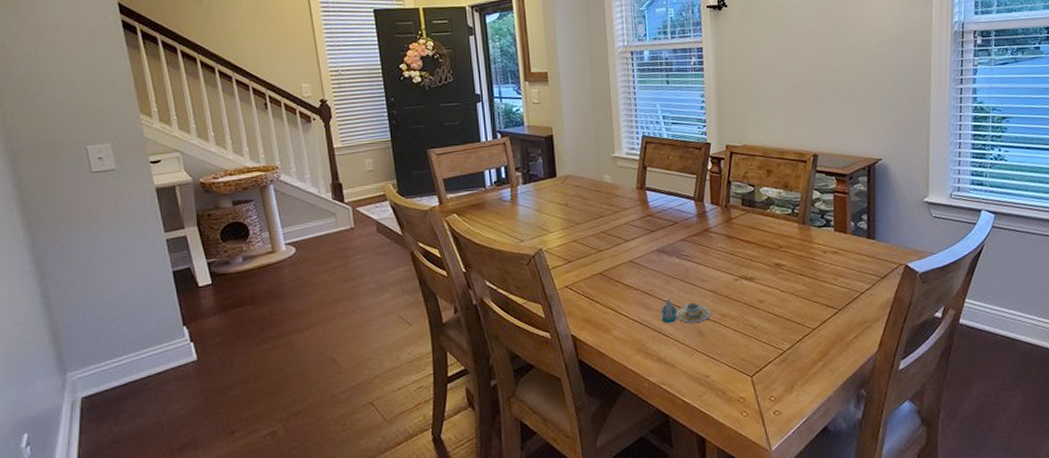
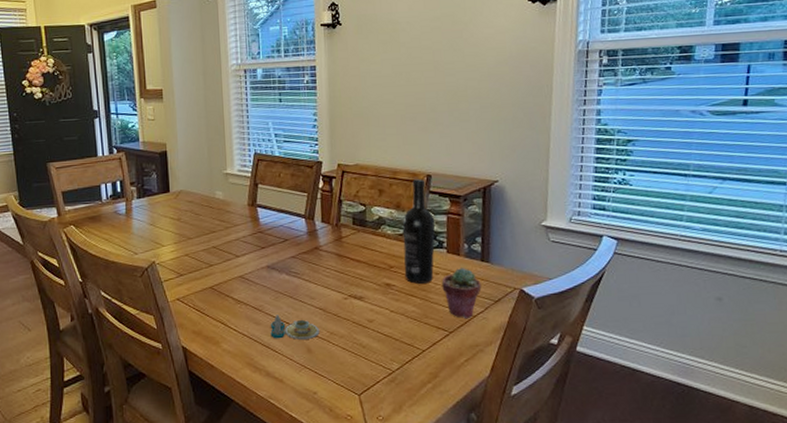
wine bottle: none [791,158,823,263] -> present [403,179,436,284]
potted succulent: none [829,245,868,295] -> present [441,268,482,318]

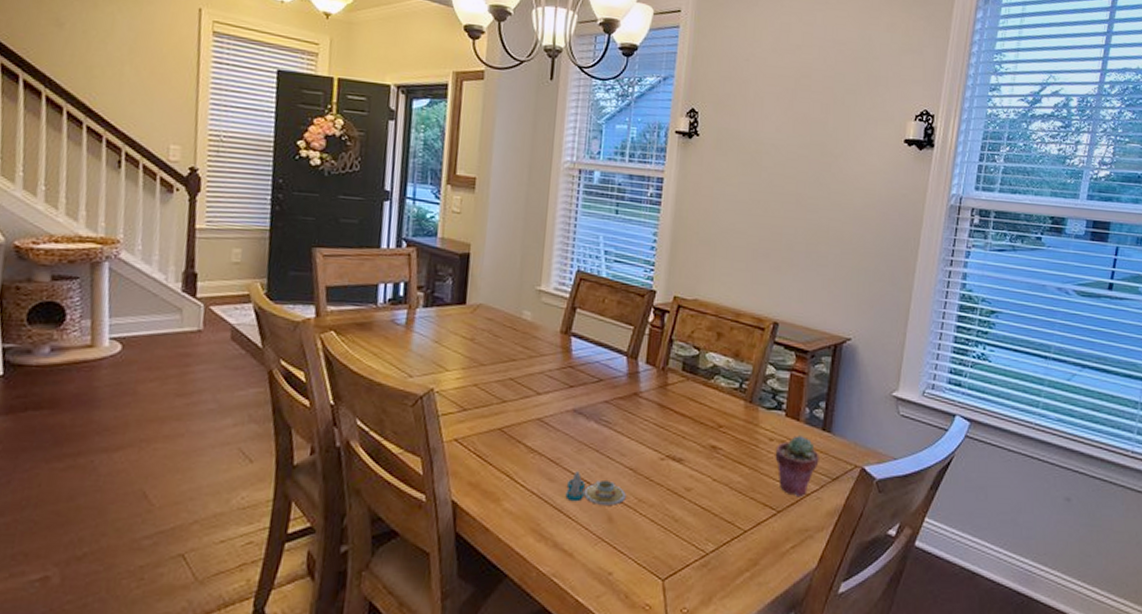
wine bottle: present [403,179,436,284] -> none [734,325,777,450]

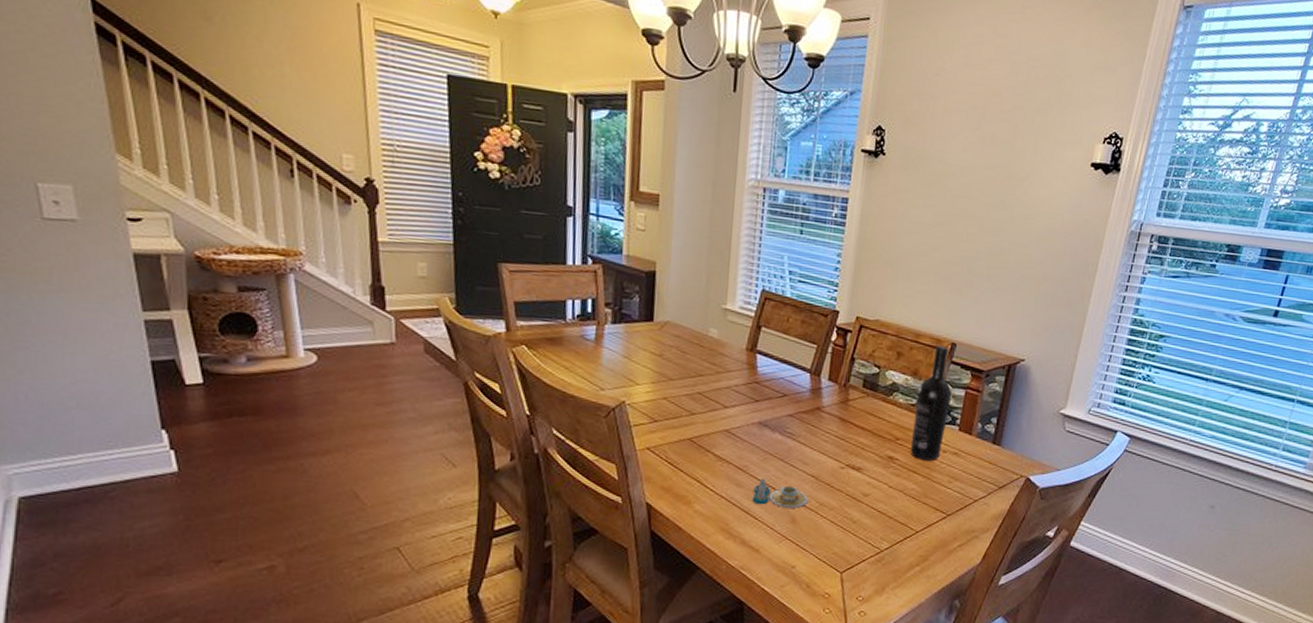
wine bottle: none [734,325,777,450] -> present [910,346,952,461]
potted succulent: present [775,436,819,496] -> none [947,448,988,502]

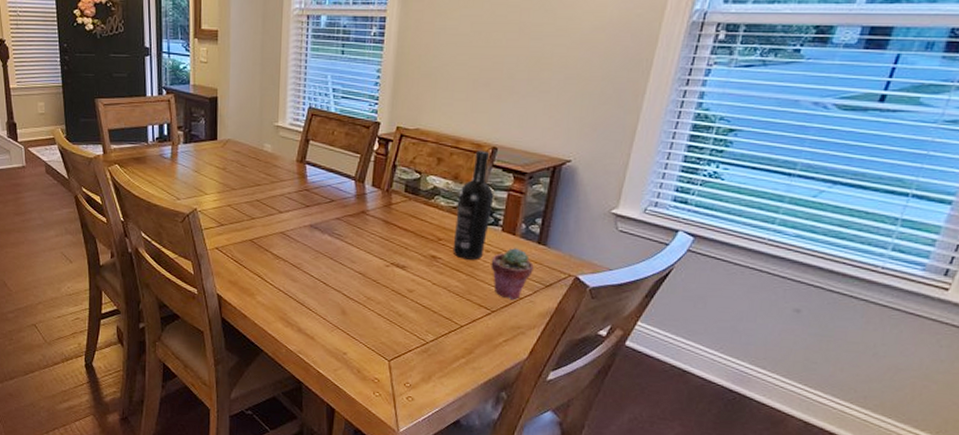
salt and pepper shaker set: present [752,478,808,508] -> none [306,274,357,302]
potted succulent: none [947,448,988,502] -> present [491,248,534,300]

